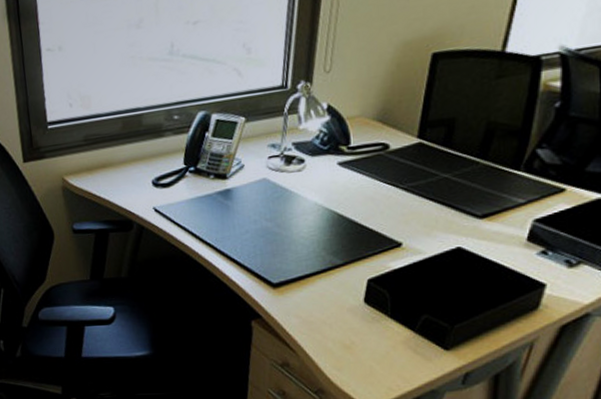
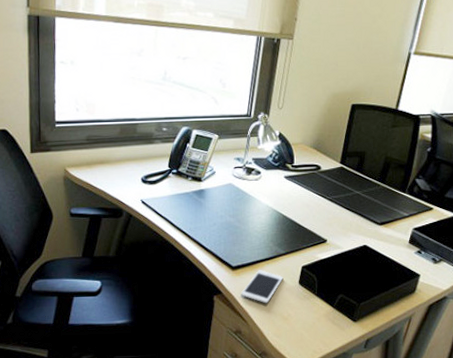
cell phone: none [286,286,343,329] -> present [240,270,283,304]

